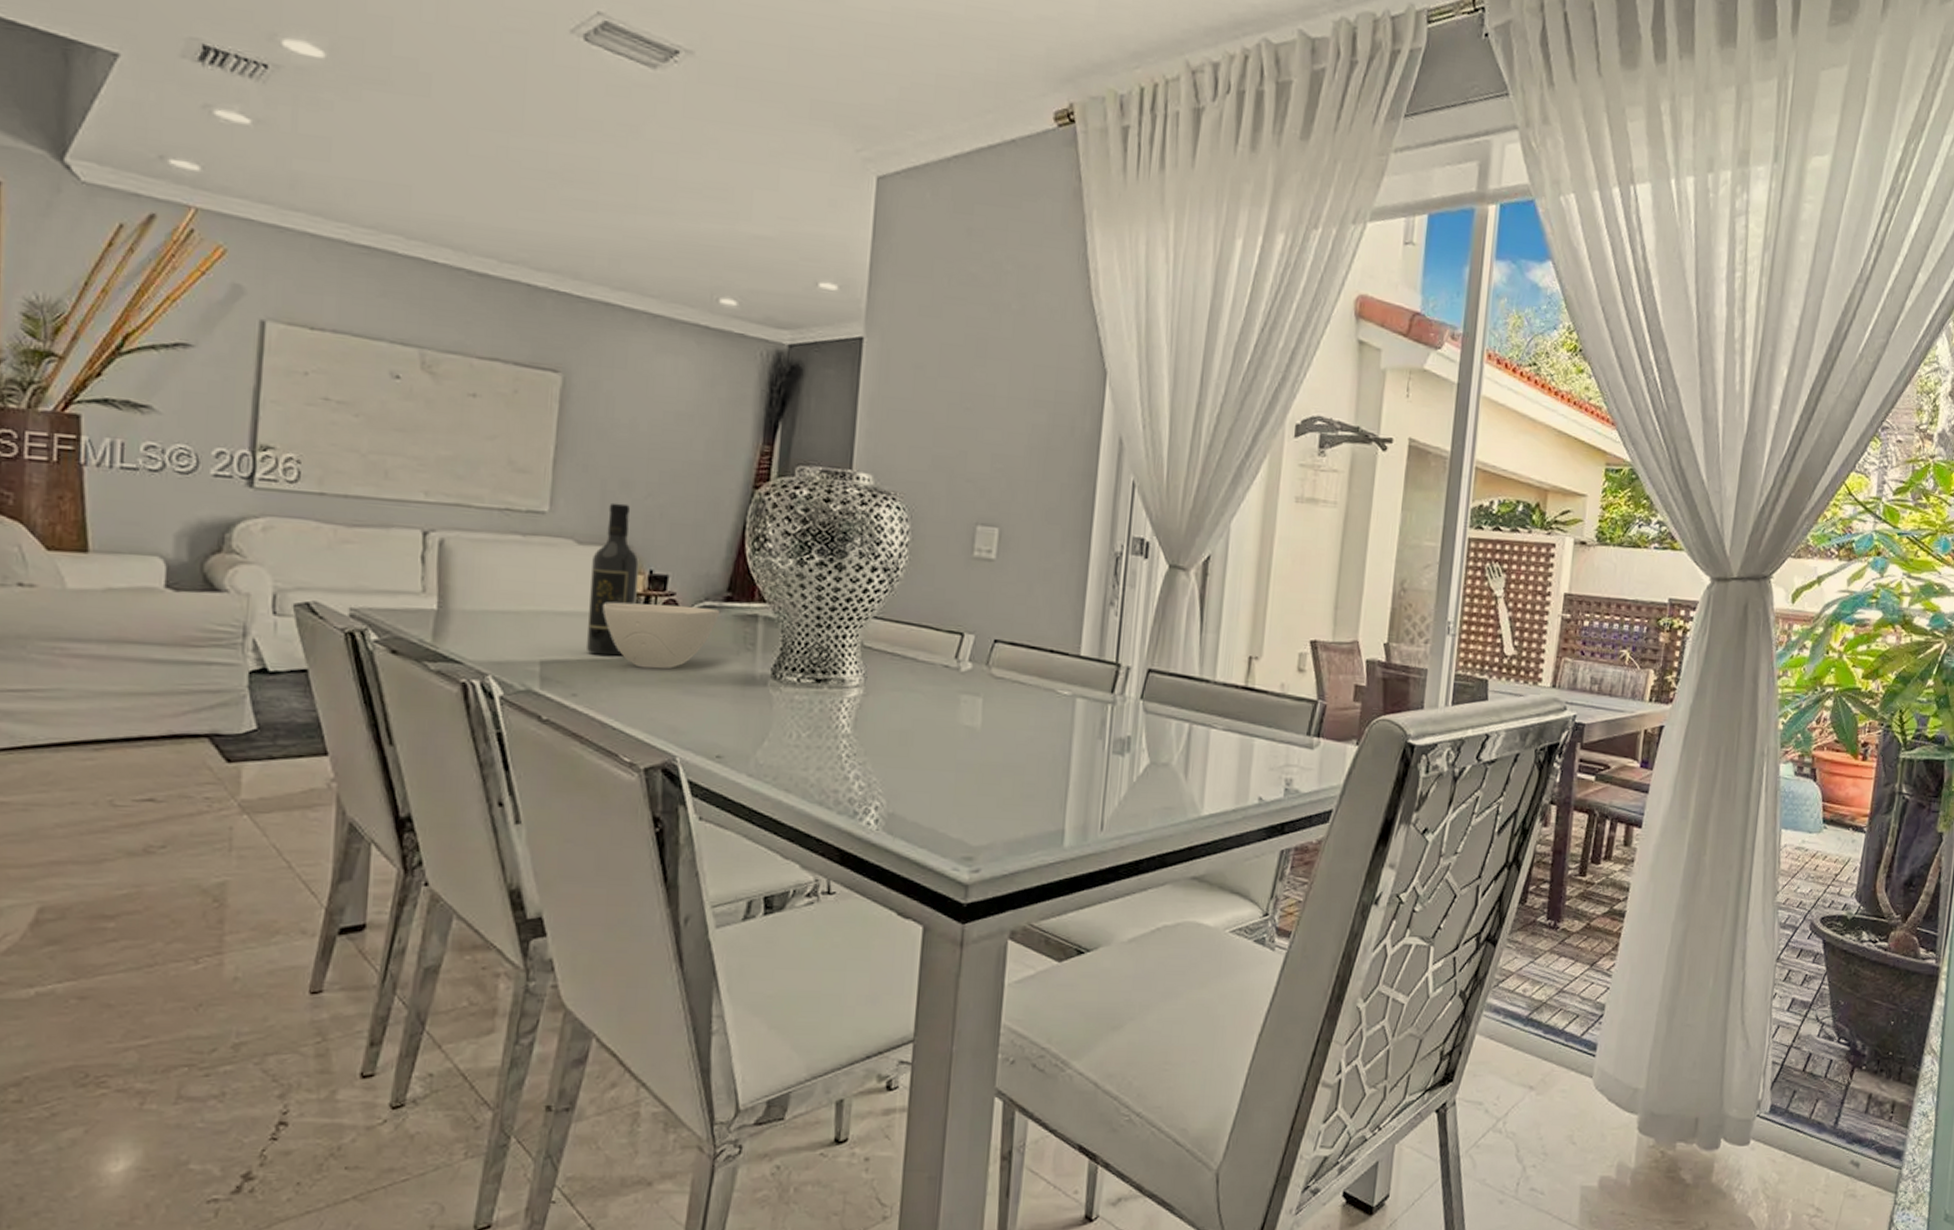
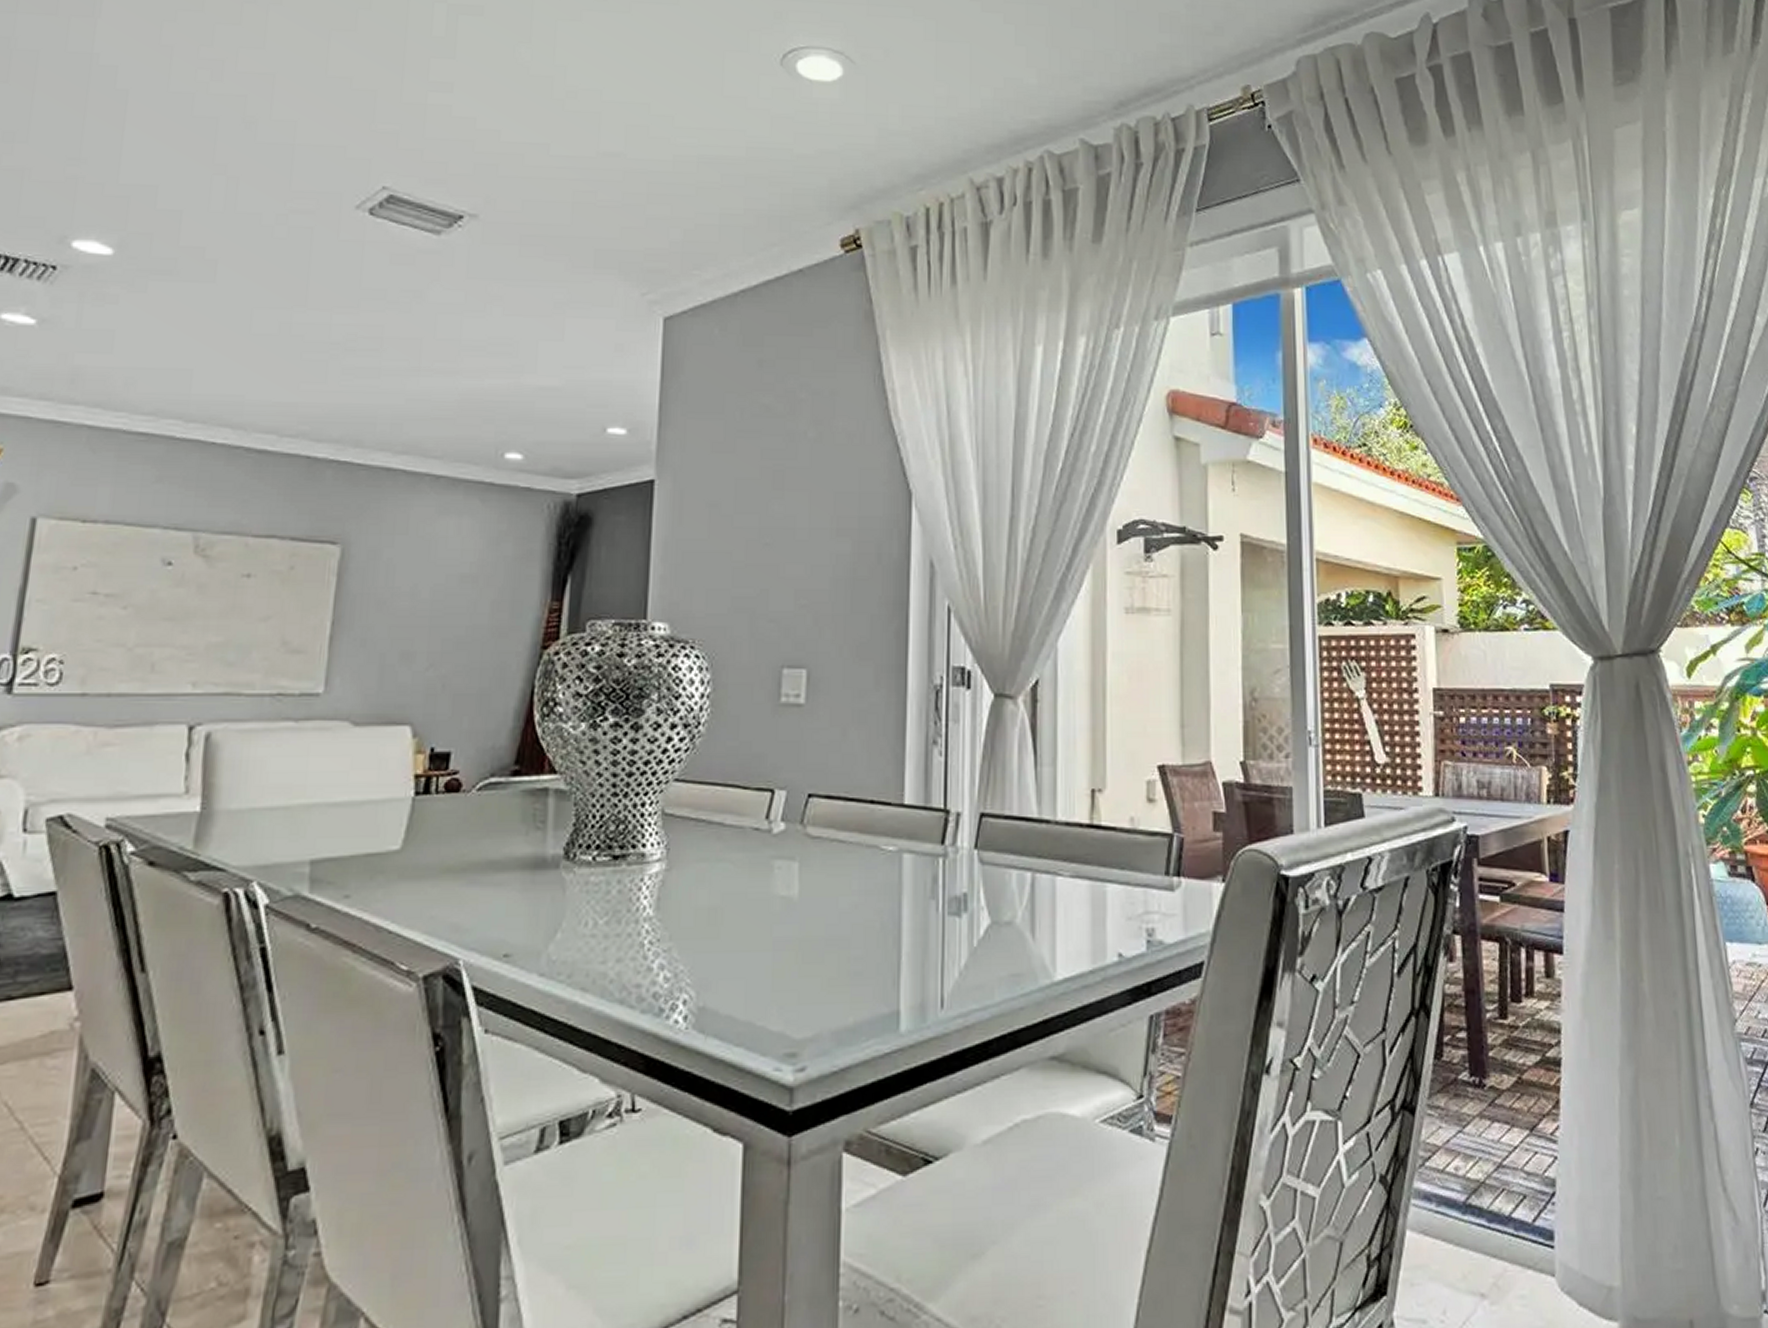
wine bottle: present [585,502,639,656] -> none [360,677,419,848]
bowl: present [602,602,719,669] -> none [379,784,506,859]

